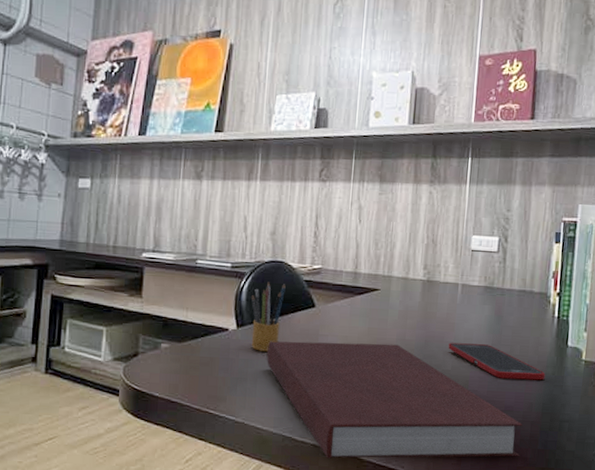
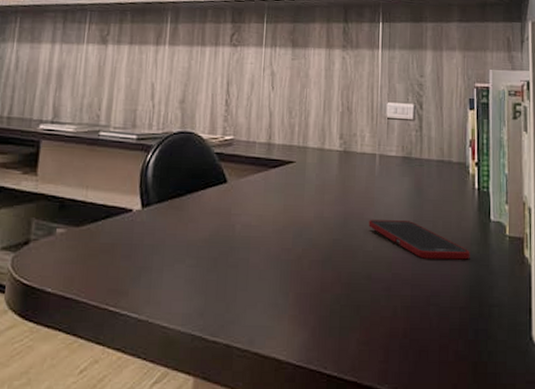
pencil box: present [251,282,286,352] -> none [157,155,196,235]
notebook: present [266,341,523,459] -> none [174,222,451,361]

